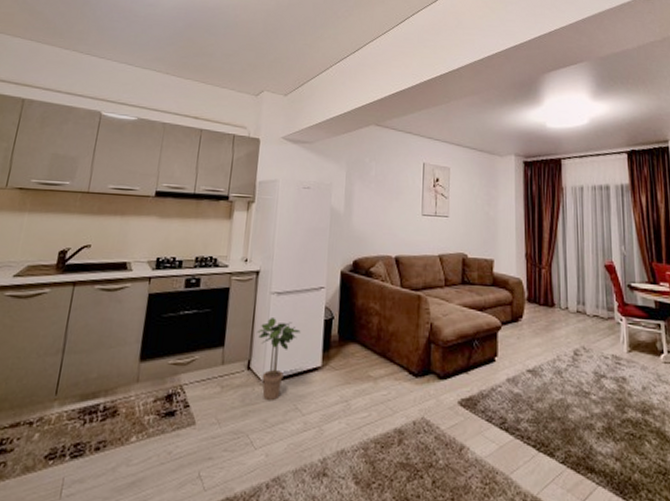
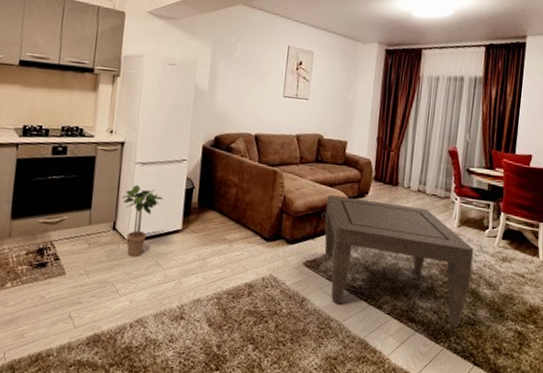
coffee table: none [478,320,654,478] -> present [324,195,474,327]

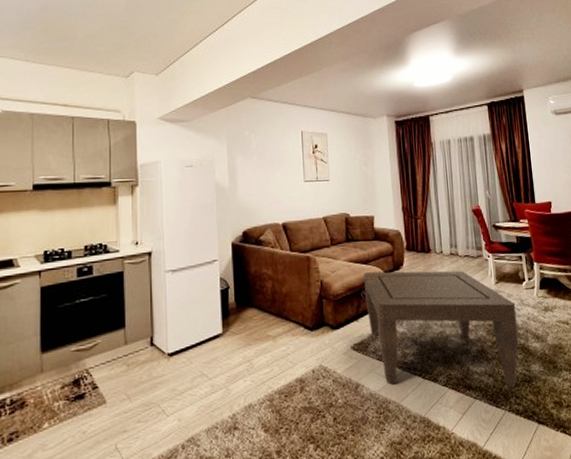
potted plant: present [122,185,163,258] -> none [156,294,199,372]

